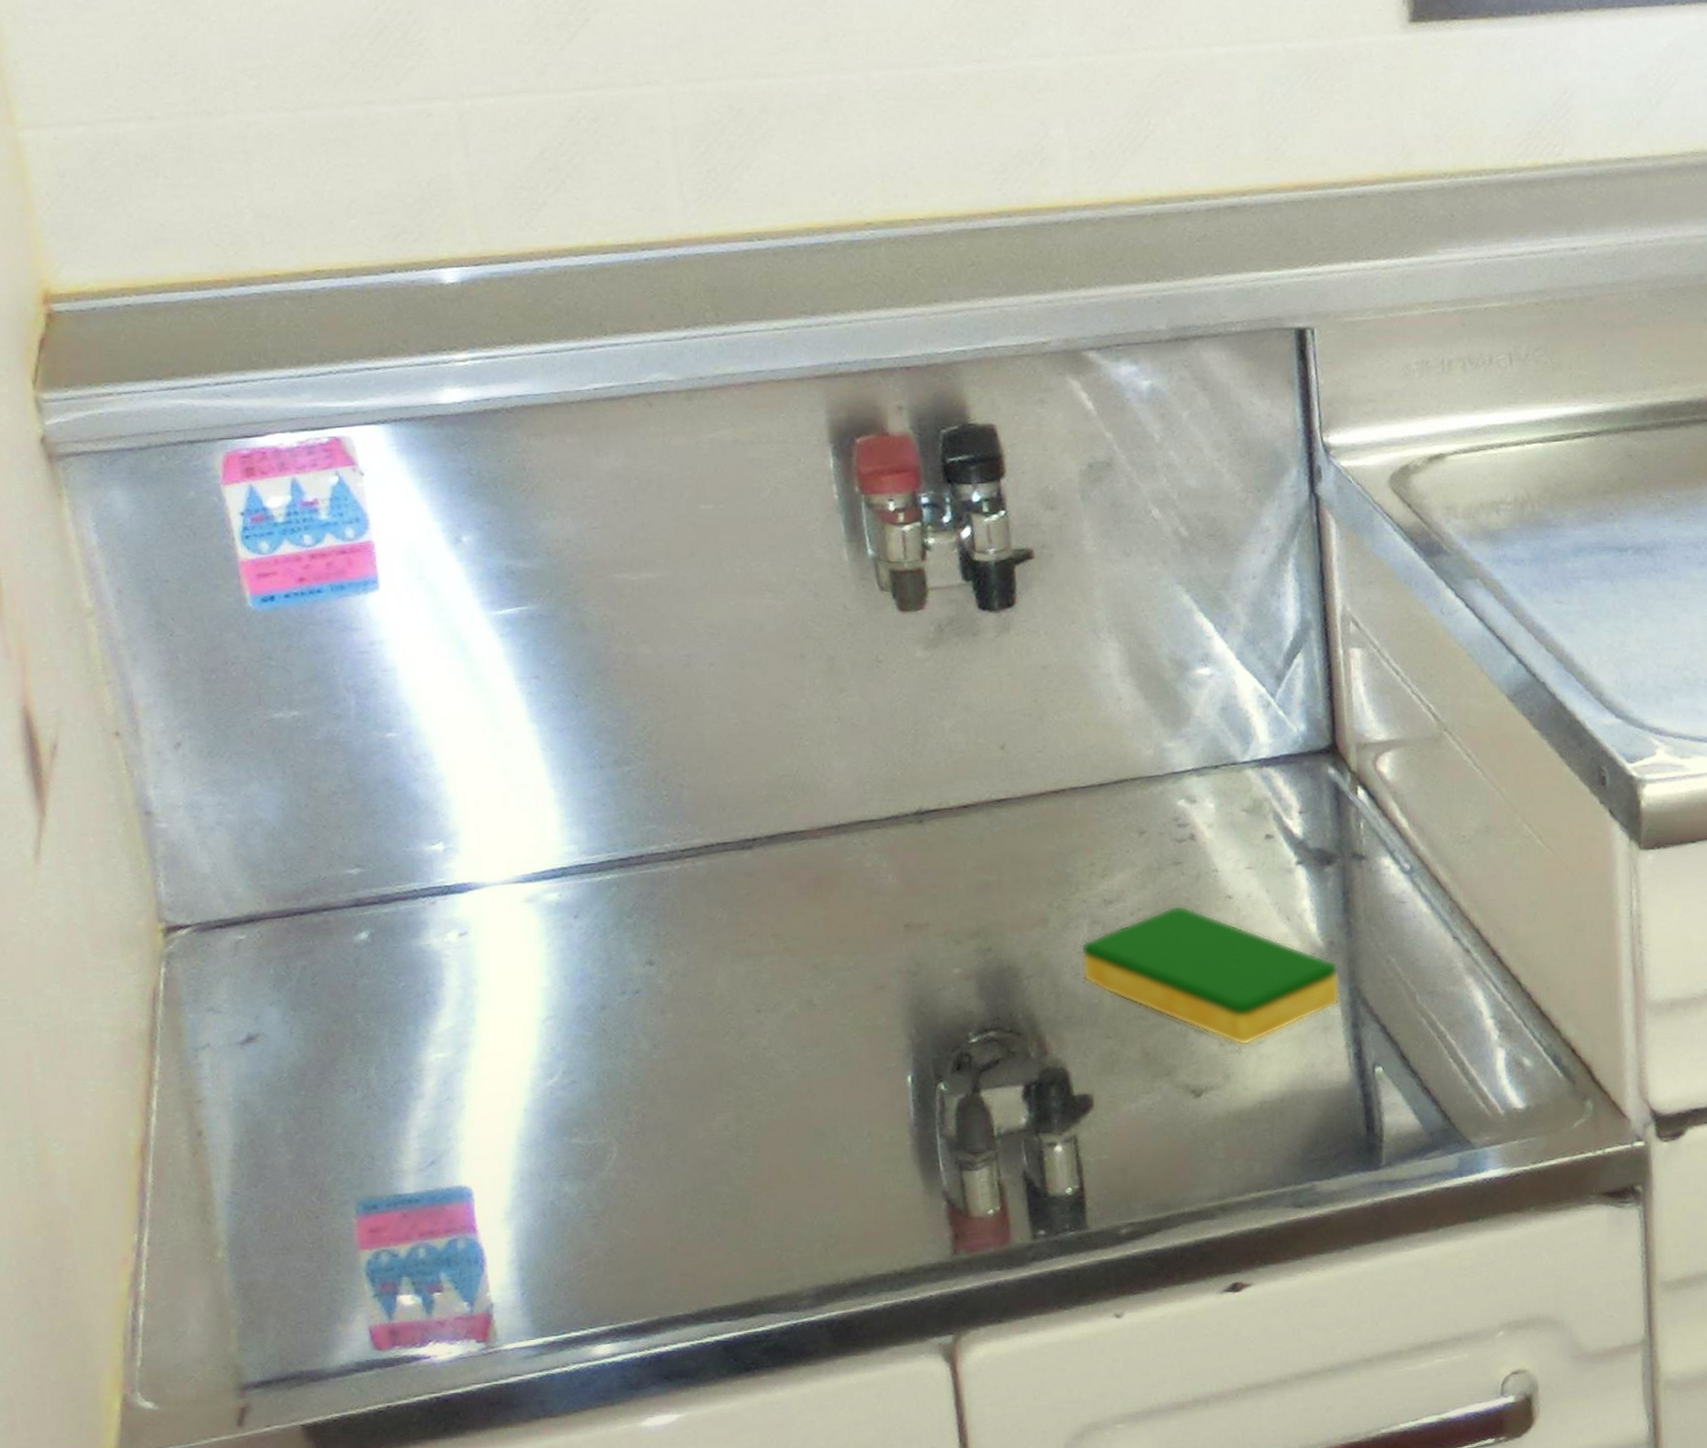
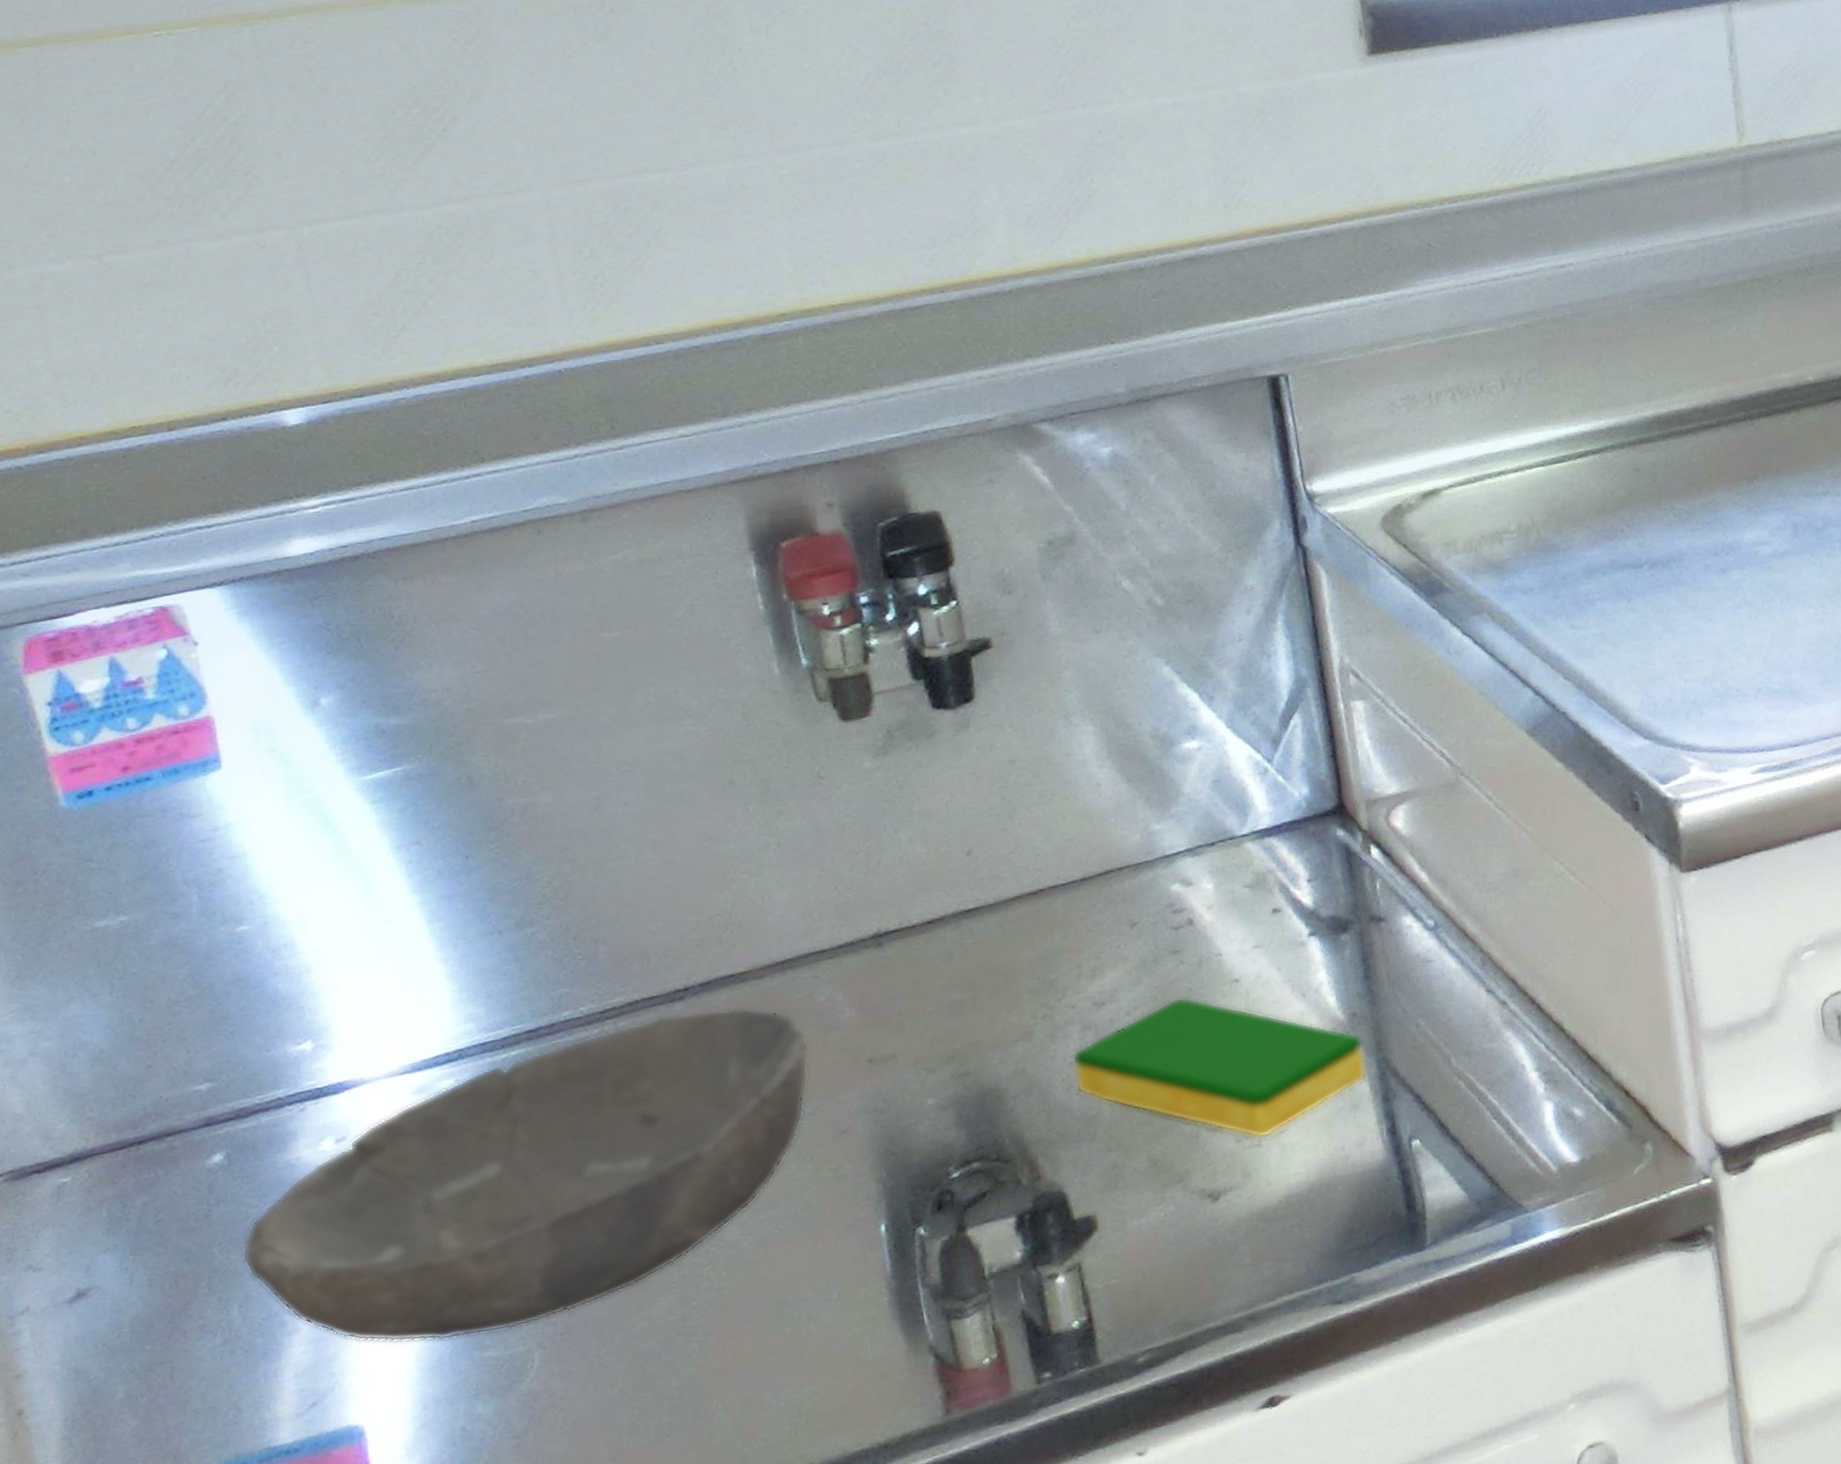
bowl: none [380,860,856,1124] -> present [242,1008,810,1342]

